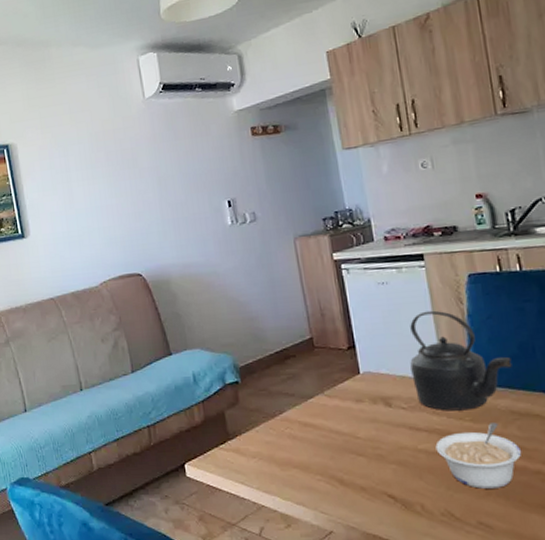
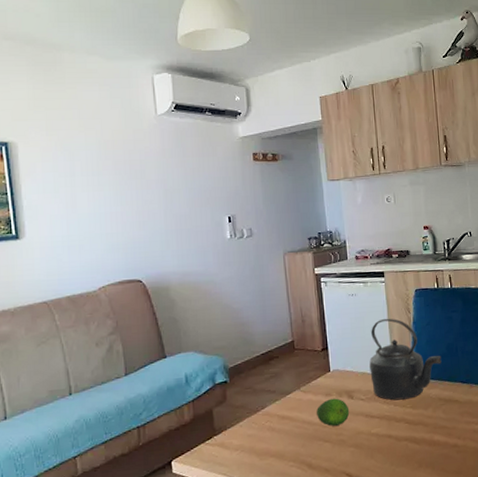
fruit: none [346,405,388,438] -> present [317,398,350,426]
legume: present [435,422,522,489] -> none [384,408,445,463]

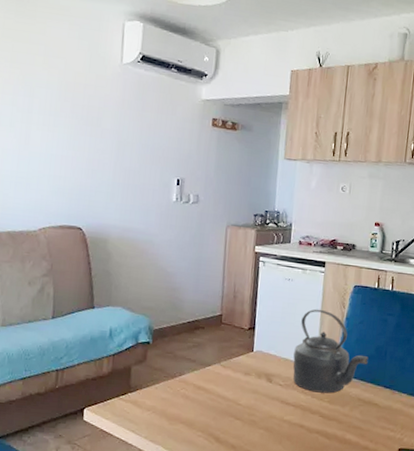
fruit: present [317,398,350,426] -> none [232,378,266,406]

